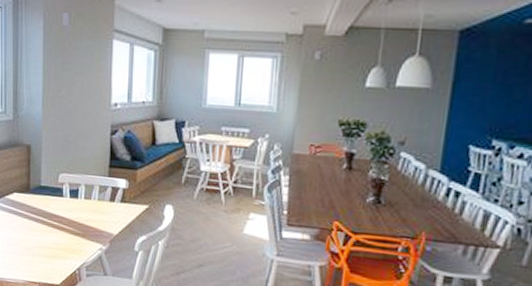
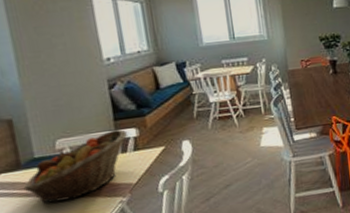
fruit basket: none [28,176,118,234] -> present [23,129,127,203]

